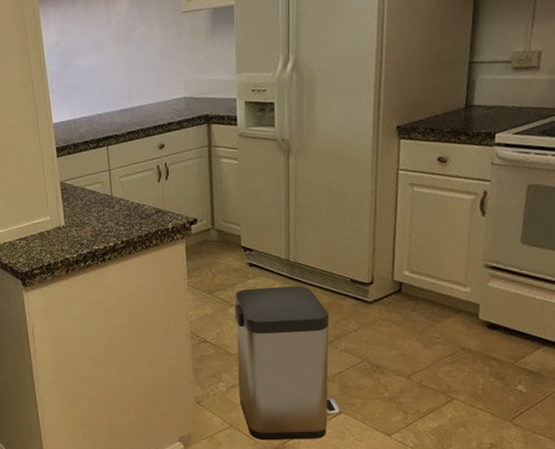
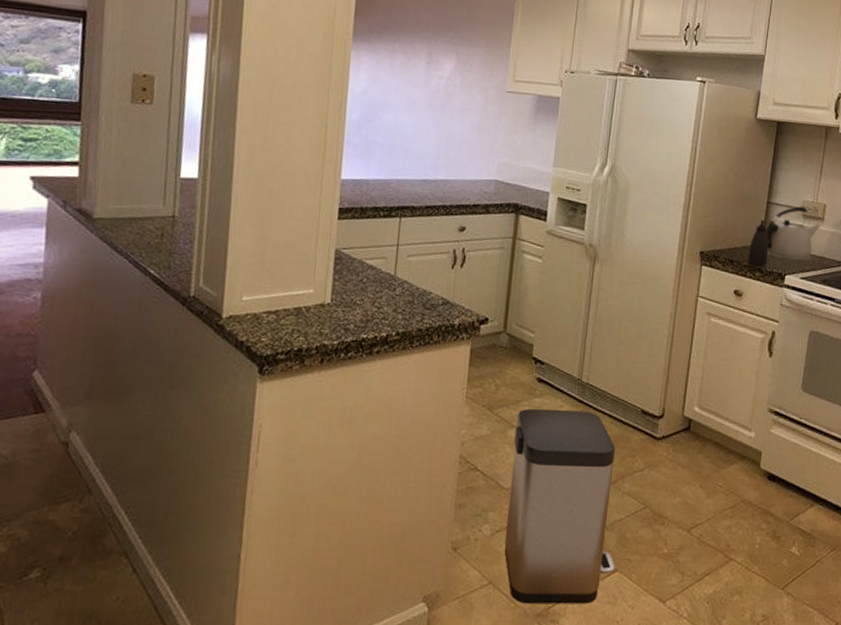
soap dispenser: none [451,82,474,130] -> present [748,220,769,266]
kettle: none [469,59,535,118] -> present [765,206,820,261]

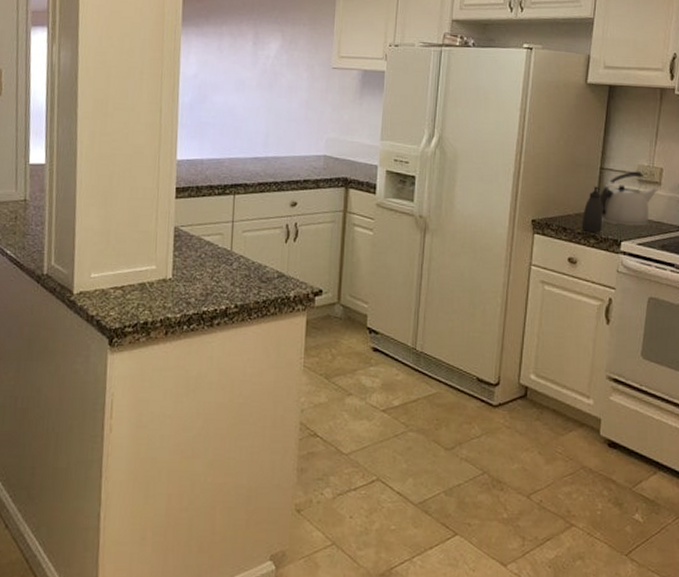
pedal bin: present [504,408,616,604] -> none [346,376,457,566]

